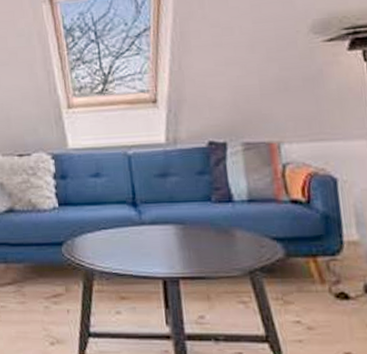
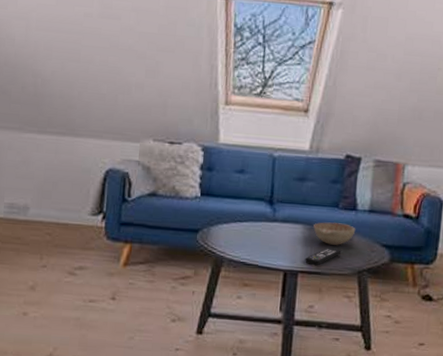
remote control: none [184,246,225,270] -> present [305,247,342,266]
decorative bowl: none [187,218,237,244] -> present [313,222,356,245]

